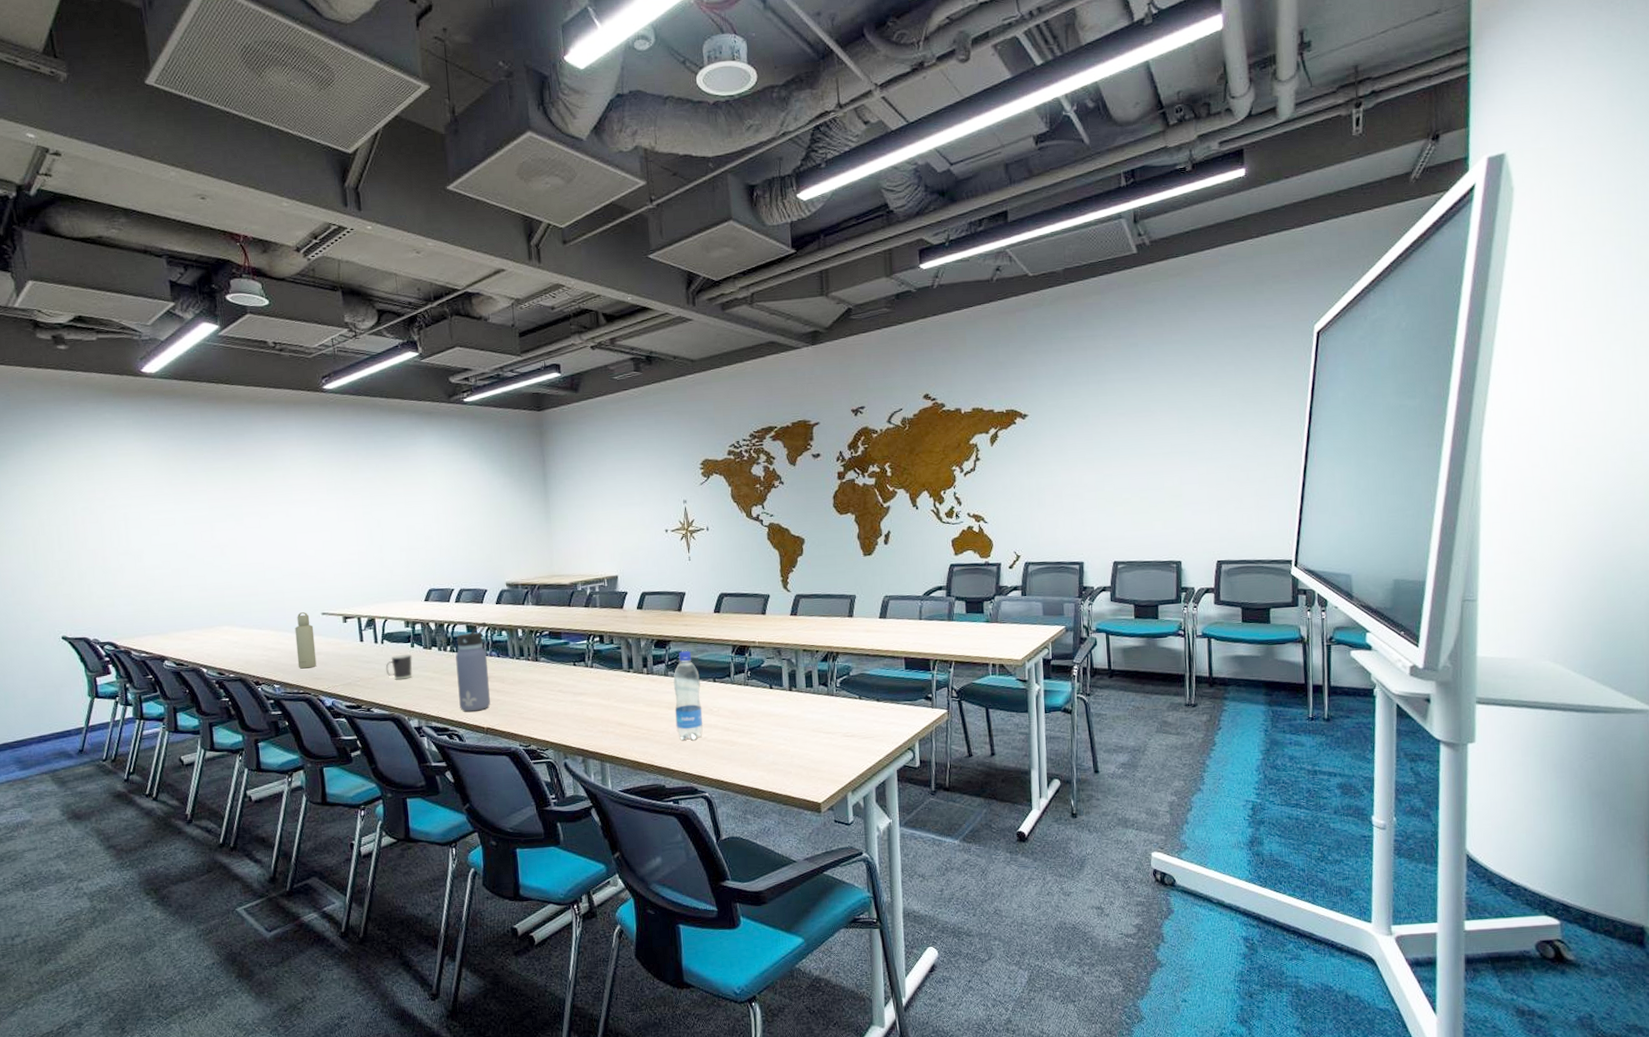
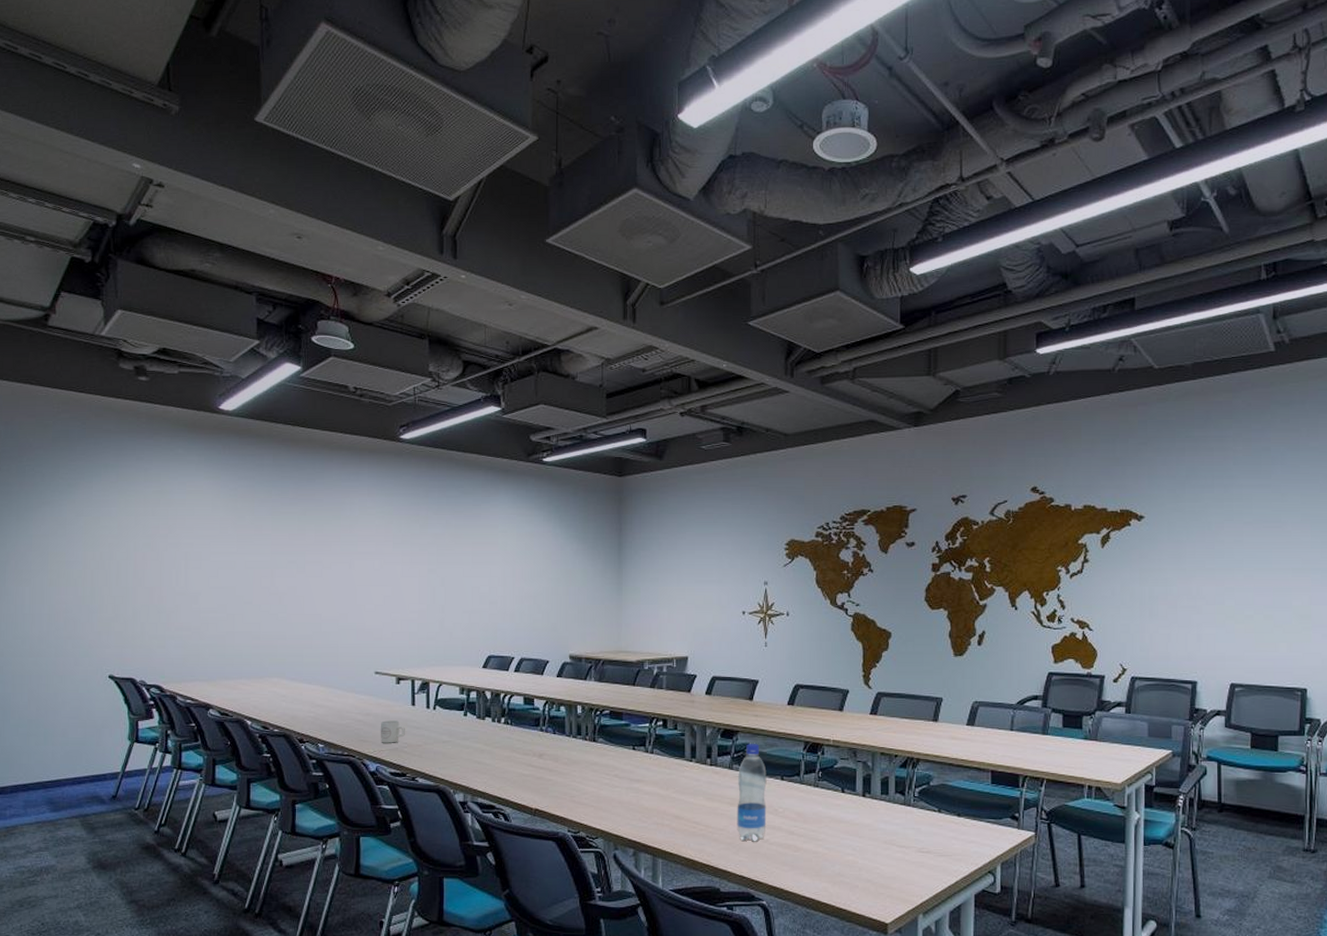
bottle: present [295,612,317,669] -> none [345,670,365,729]
mug: none [332,657,357,679] -> present [380,721,405,743]
mug: present [385,654,413,680] -> none [435,722,464,749]
water bottle: present [455,621,490,712] -> none [509,694,545,790]

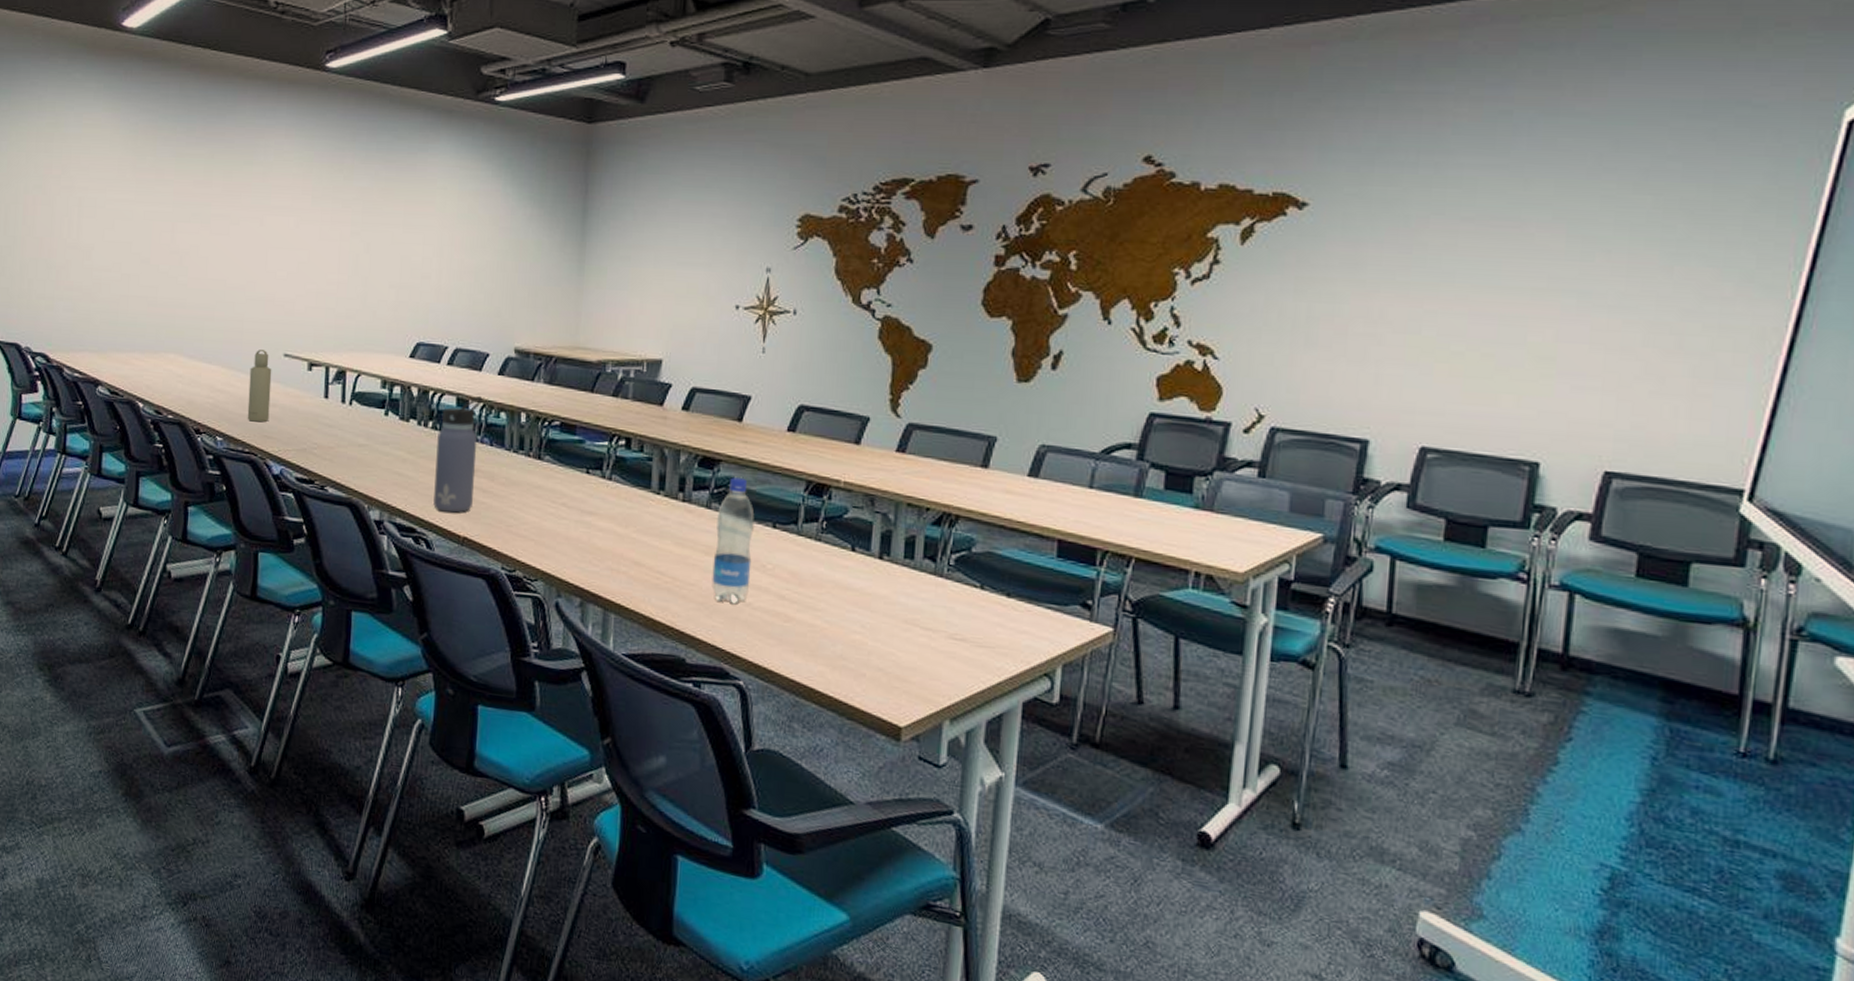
bottle: none [345,670,365,729] -> present [247,350,272,423]
mug: present [380,721,405,743] -> none [286,414,316,443]
water bottle: none [509,694,545,790] -> present [433,395,483,513]

